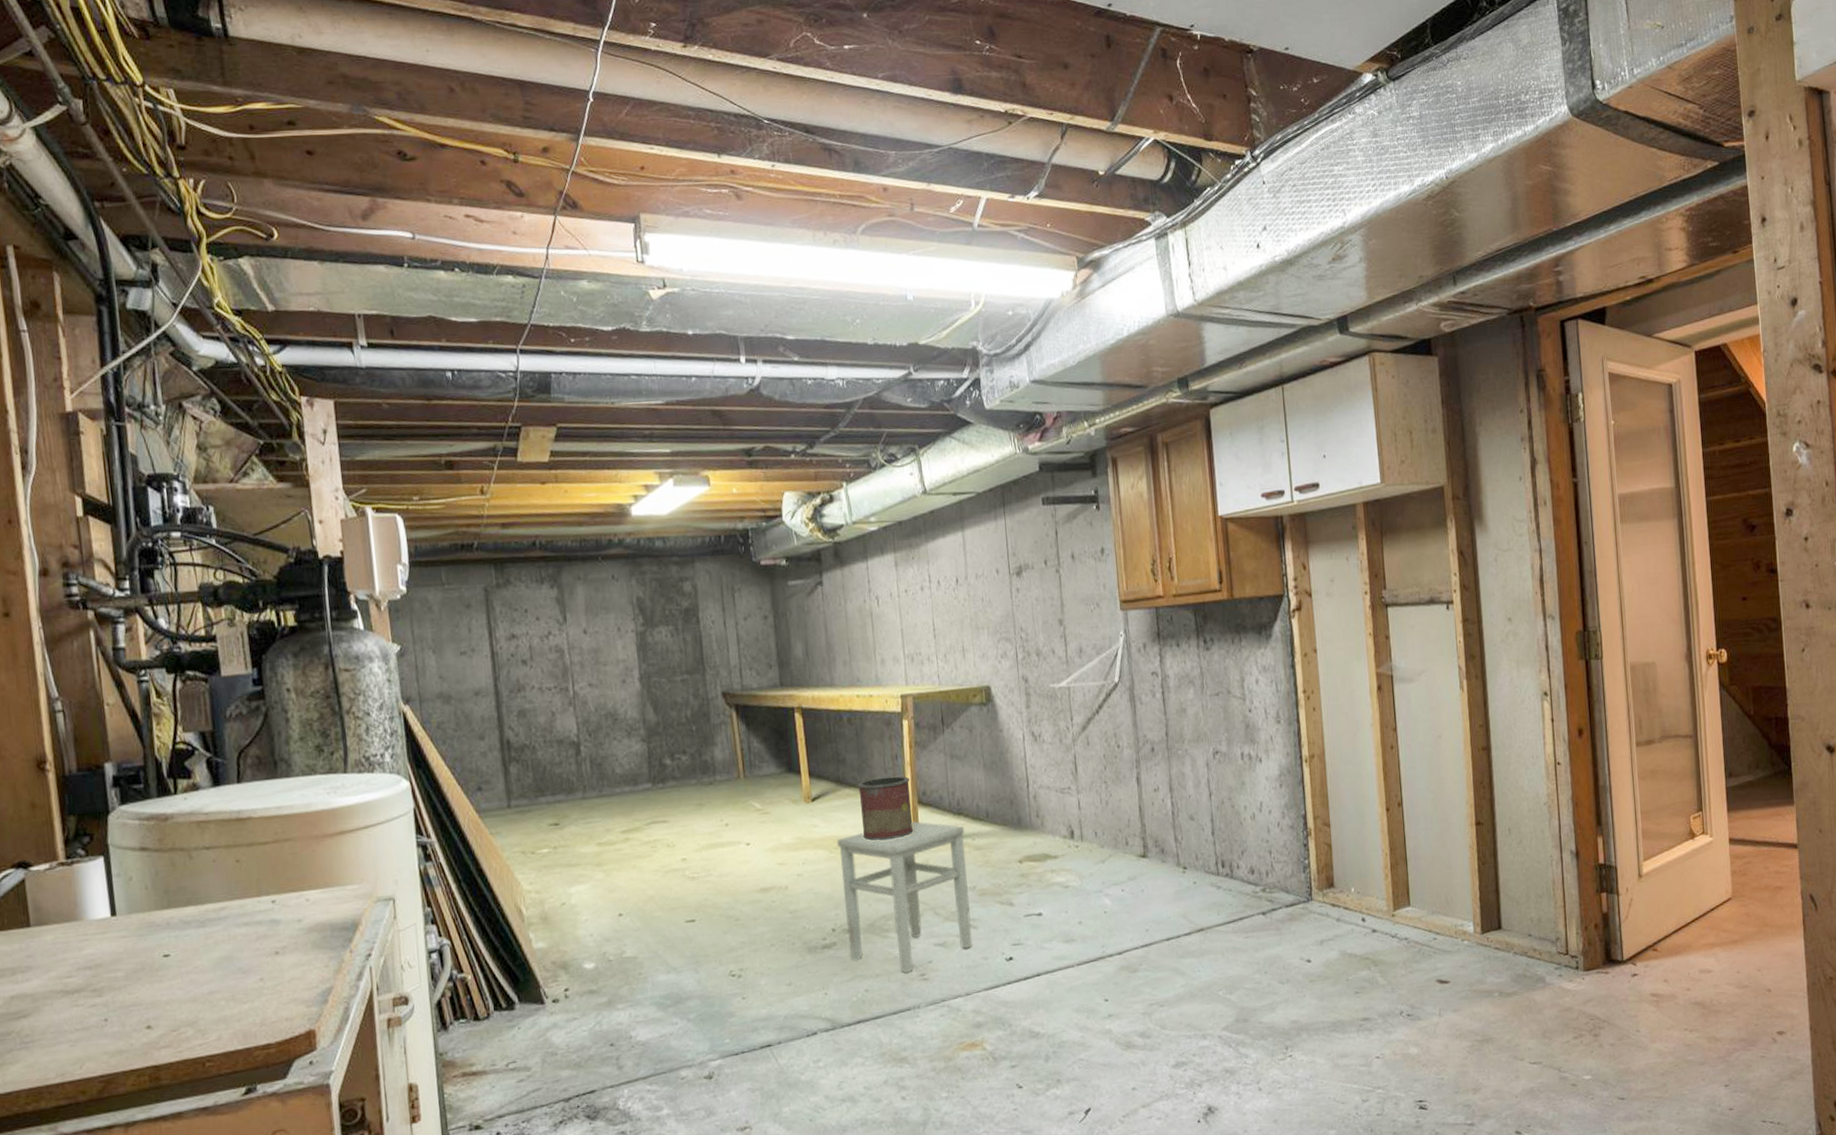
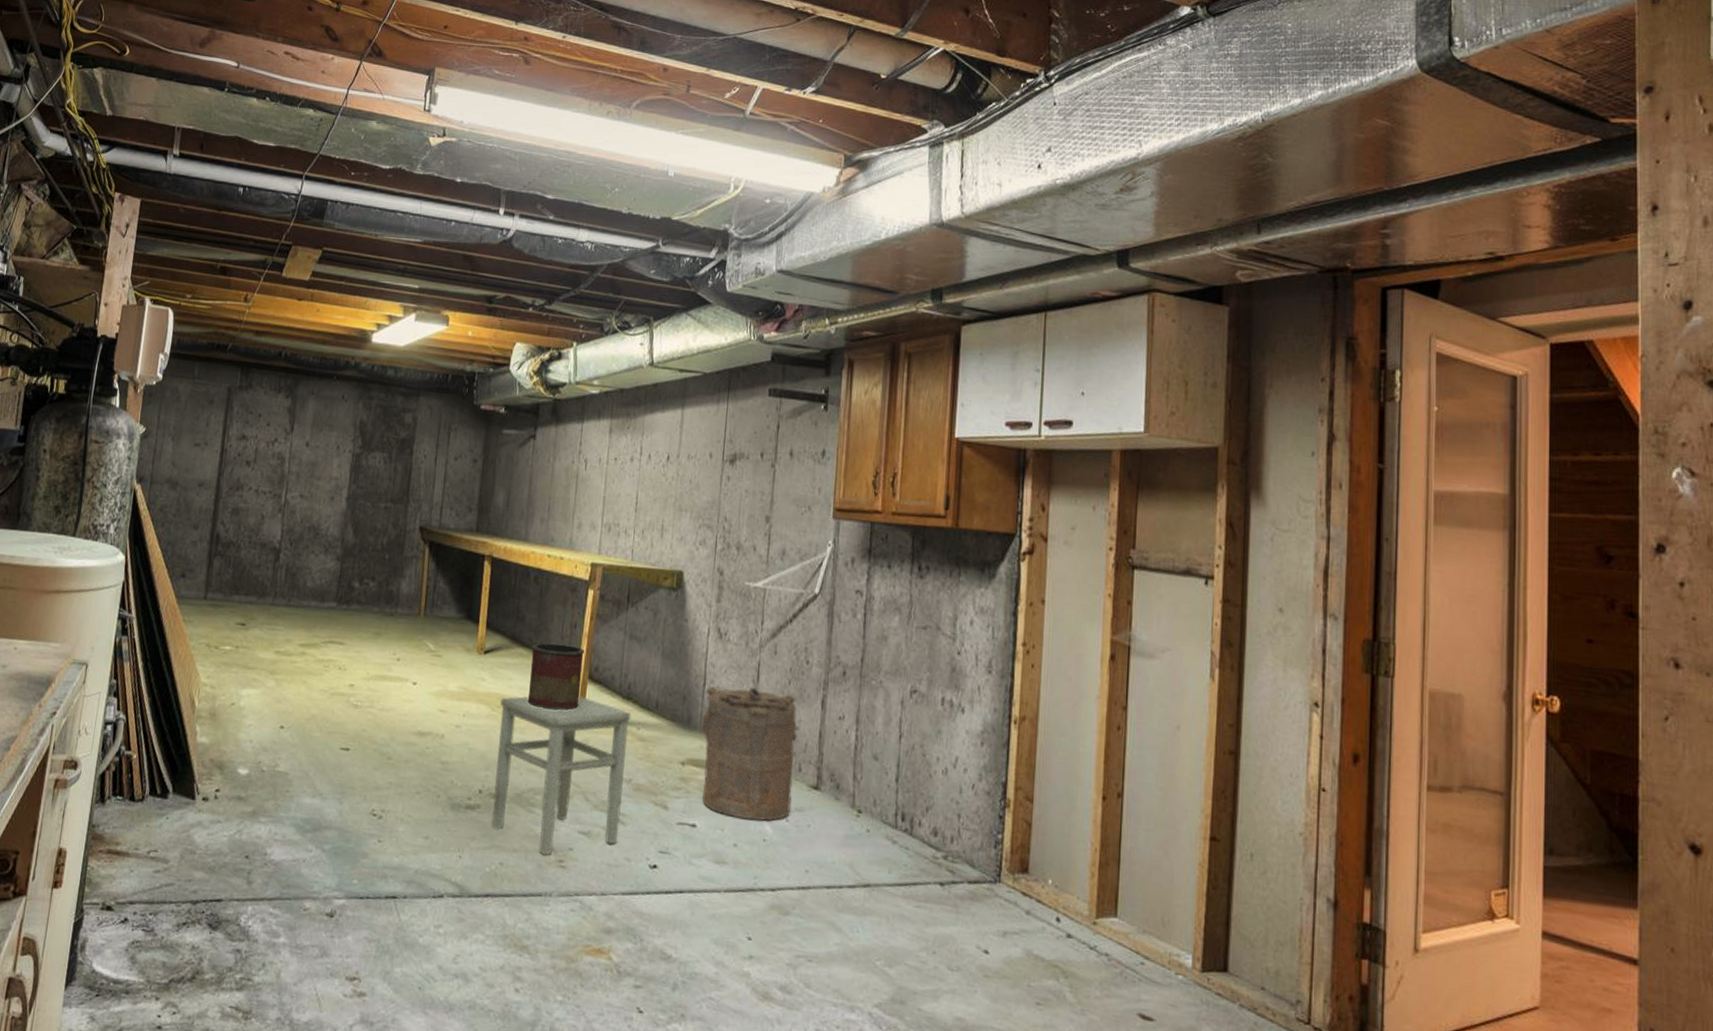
laundry hamper: none [1030,778,1125,899] -> present [702,686,799,821]

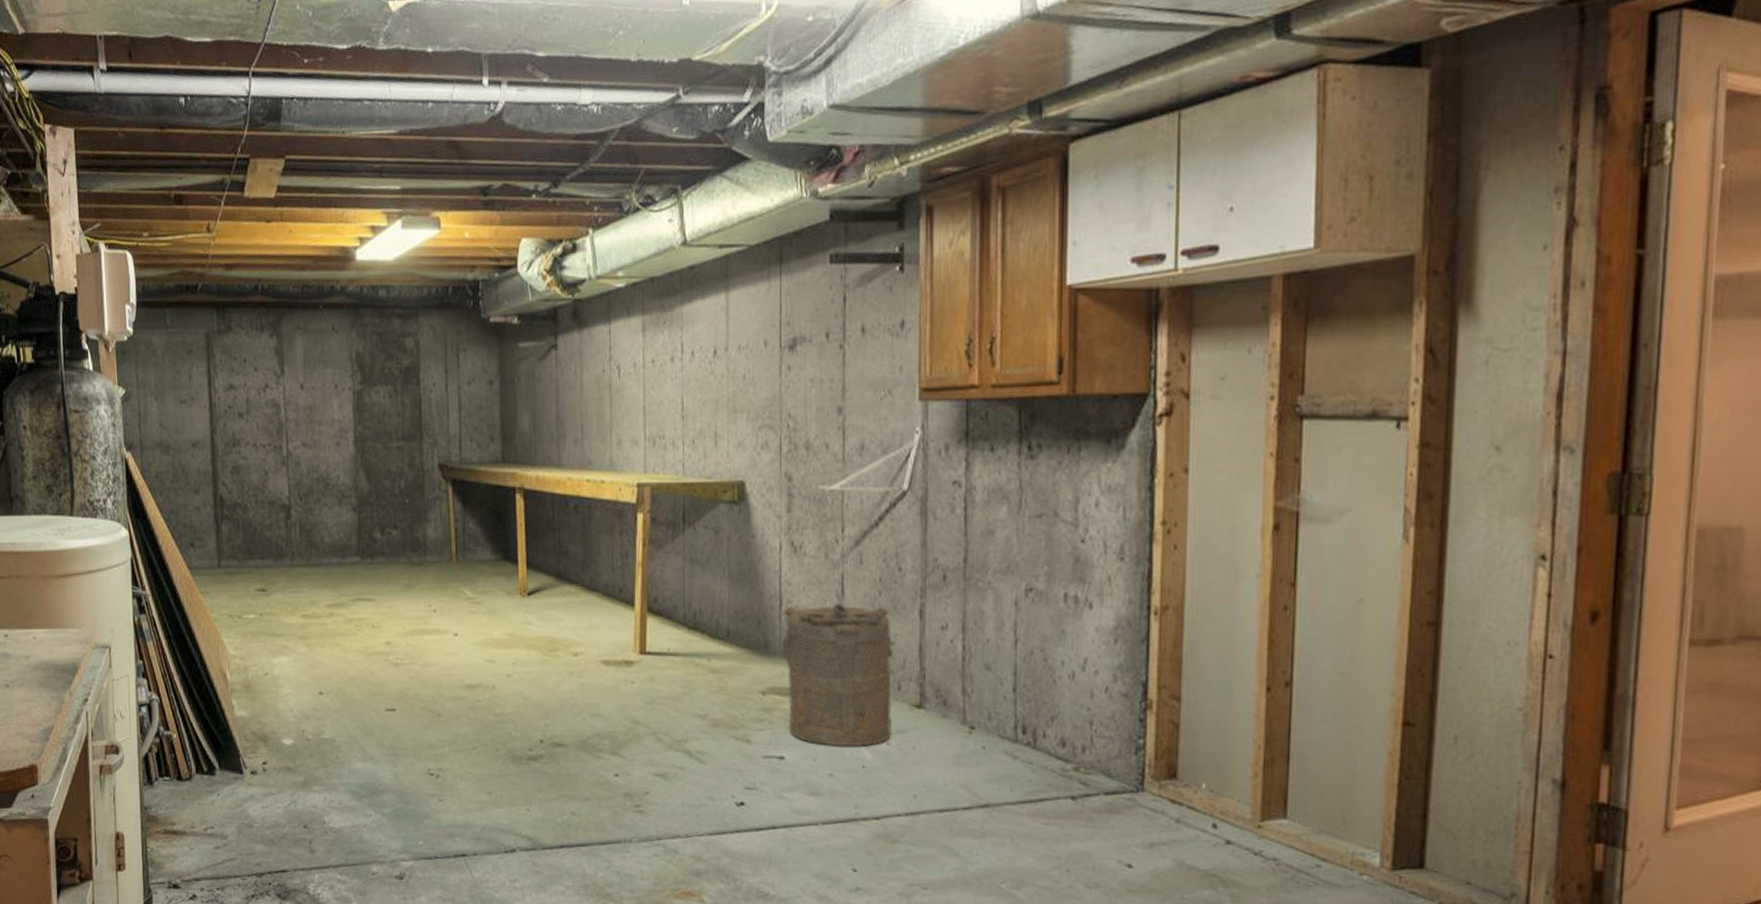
stool: present [492,696,631,856] -> none [552,631,700,802]
paint can: present [527,643,584,711] -> none [580,577,640,649]

